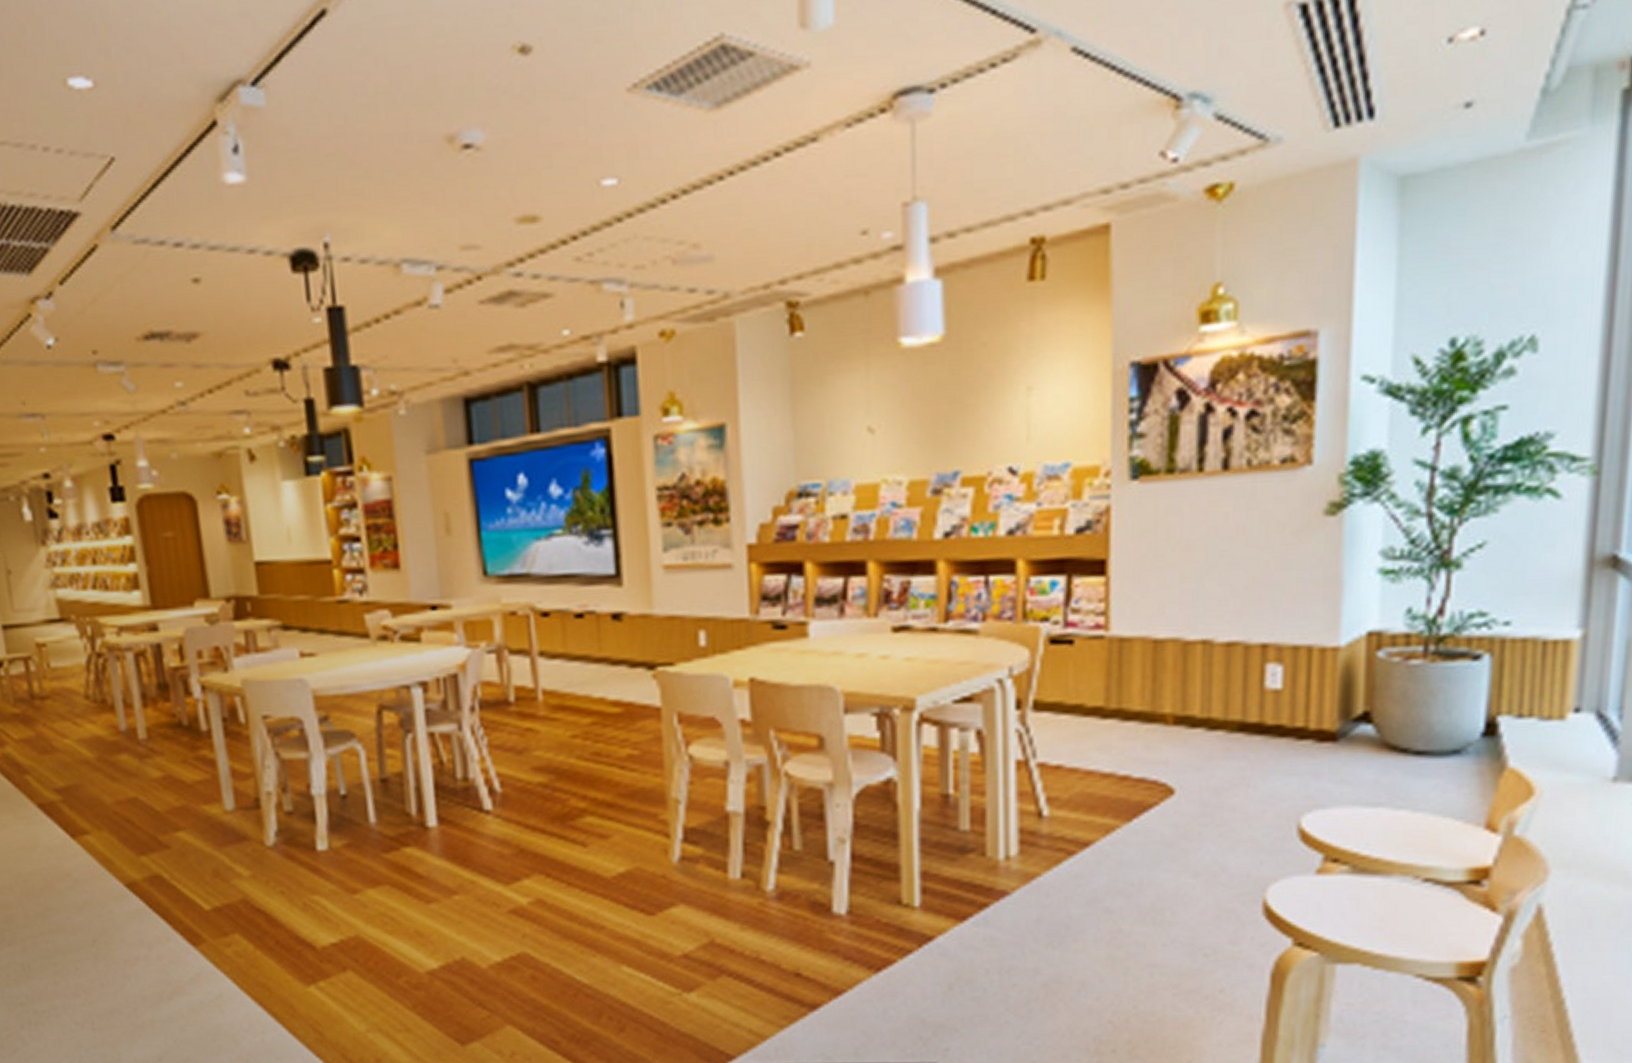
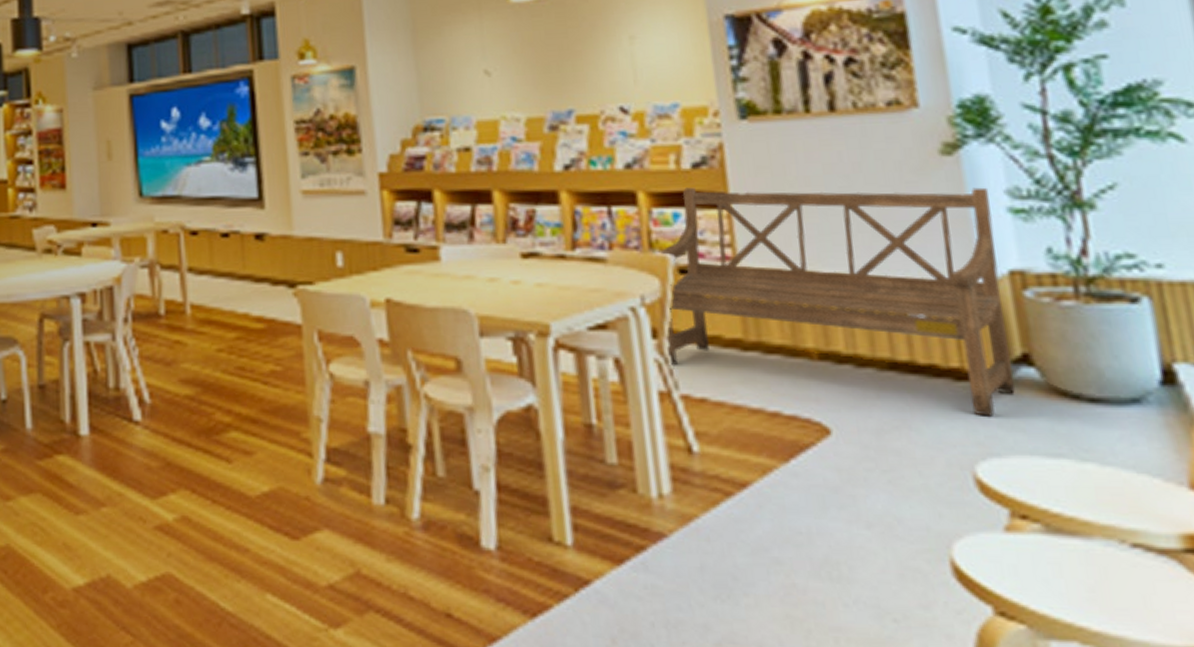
bench: none [1028,548,1365,772] -> present [657,187,1015,416]

